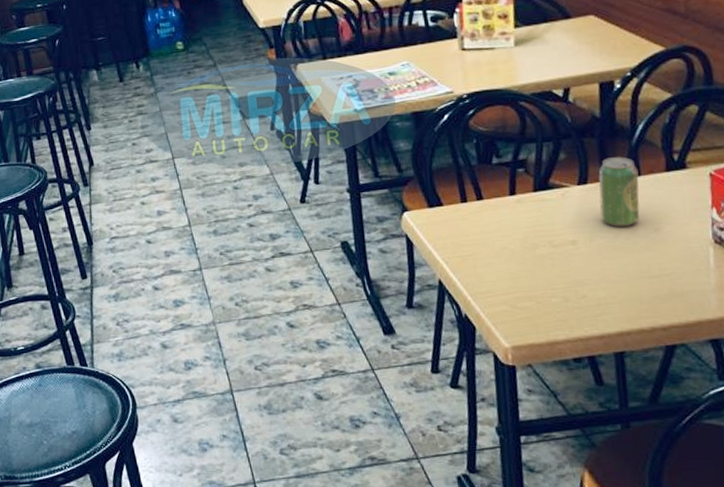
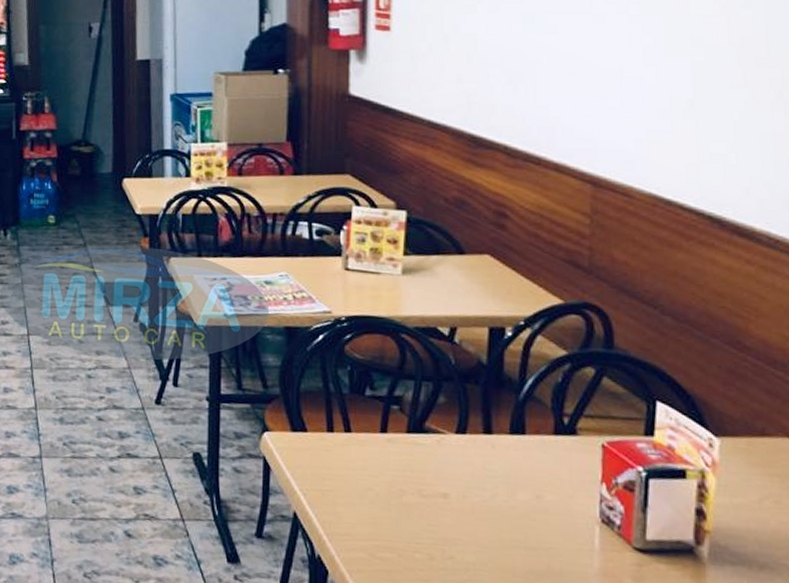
beverage can: present [598,157,640,227] -> none [477,409,523,488]

